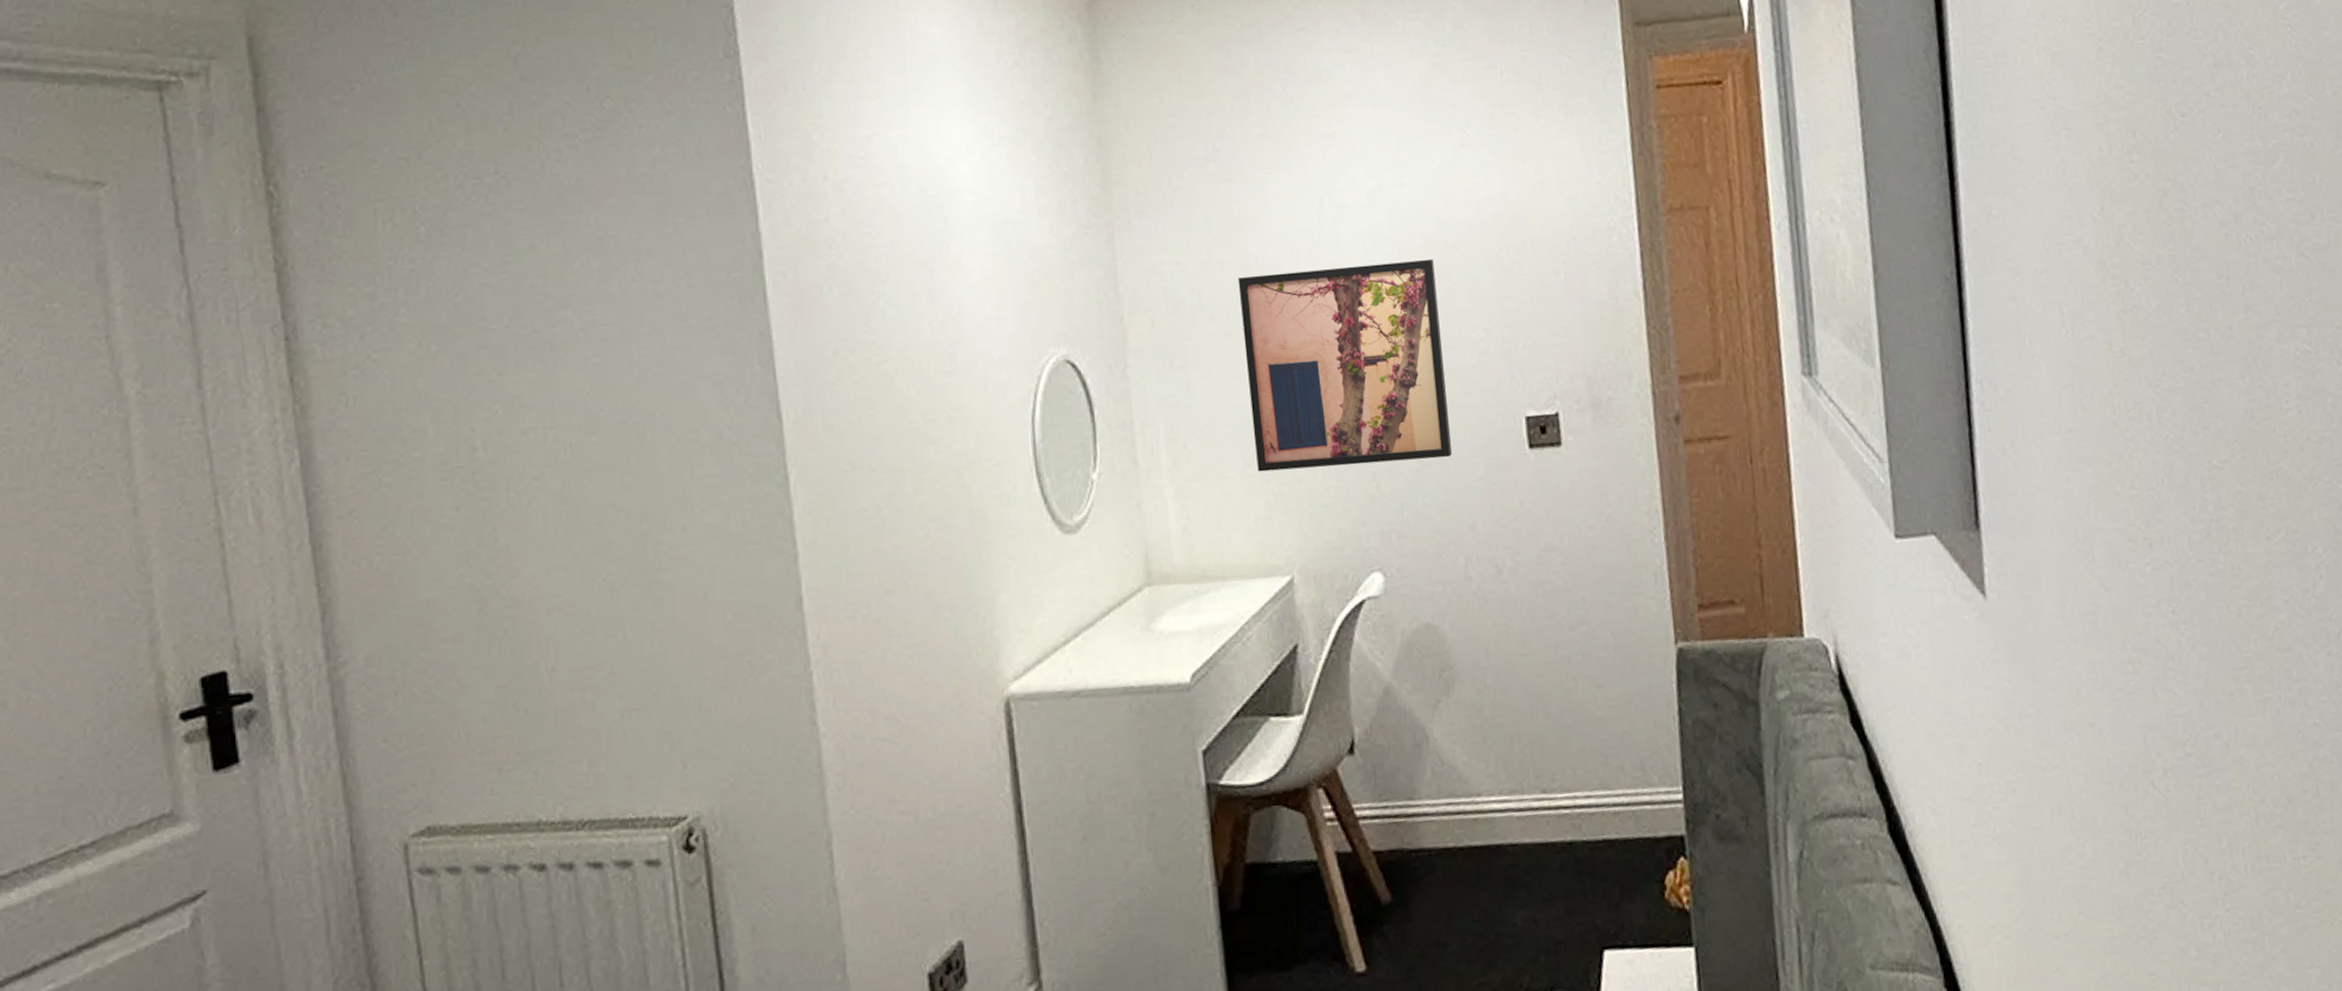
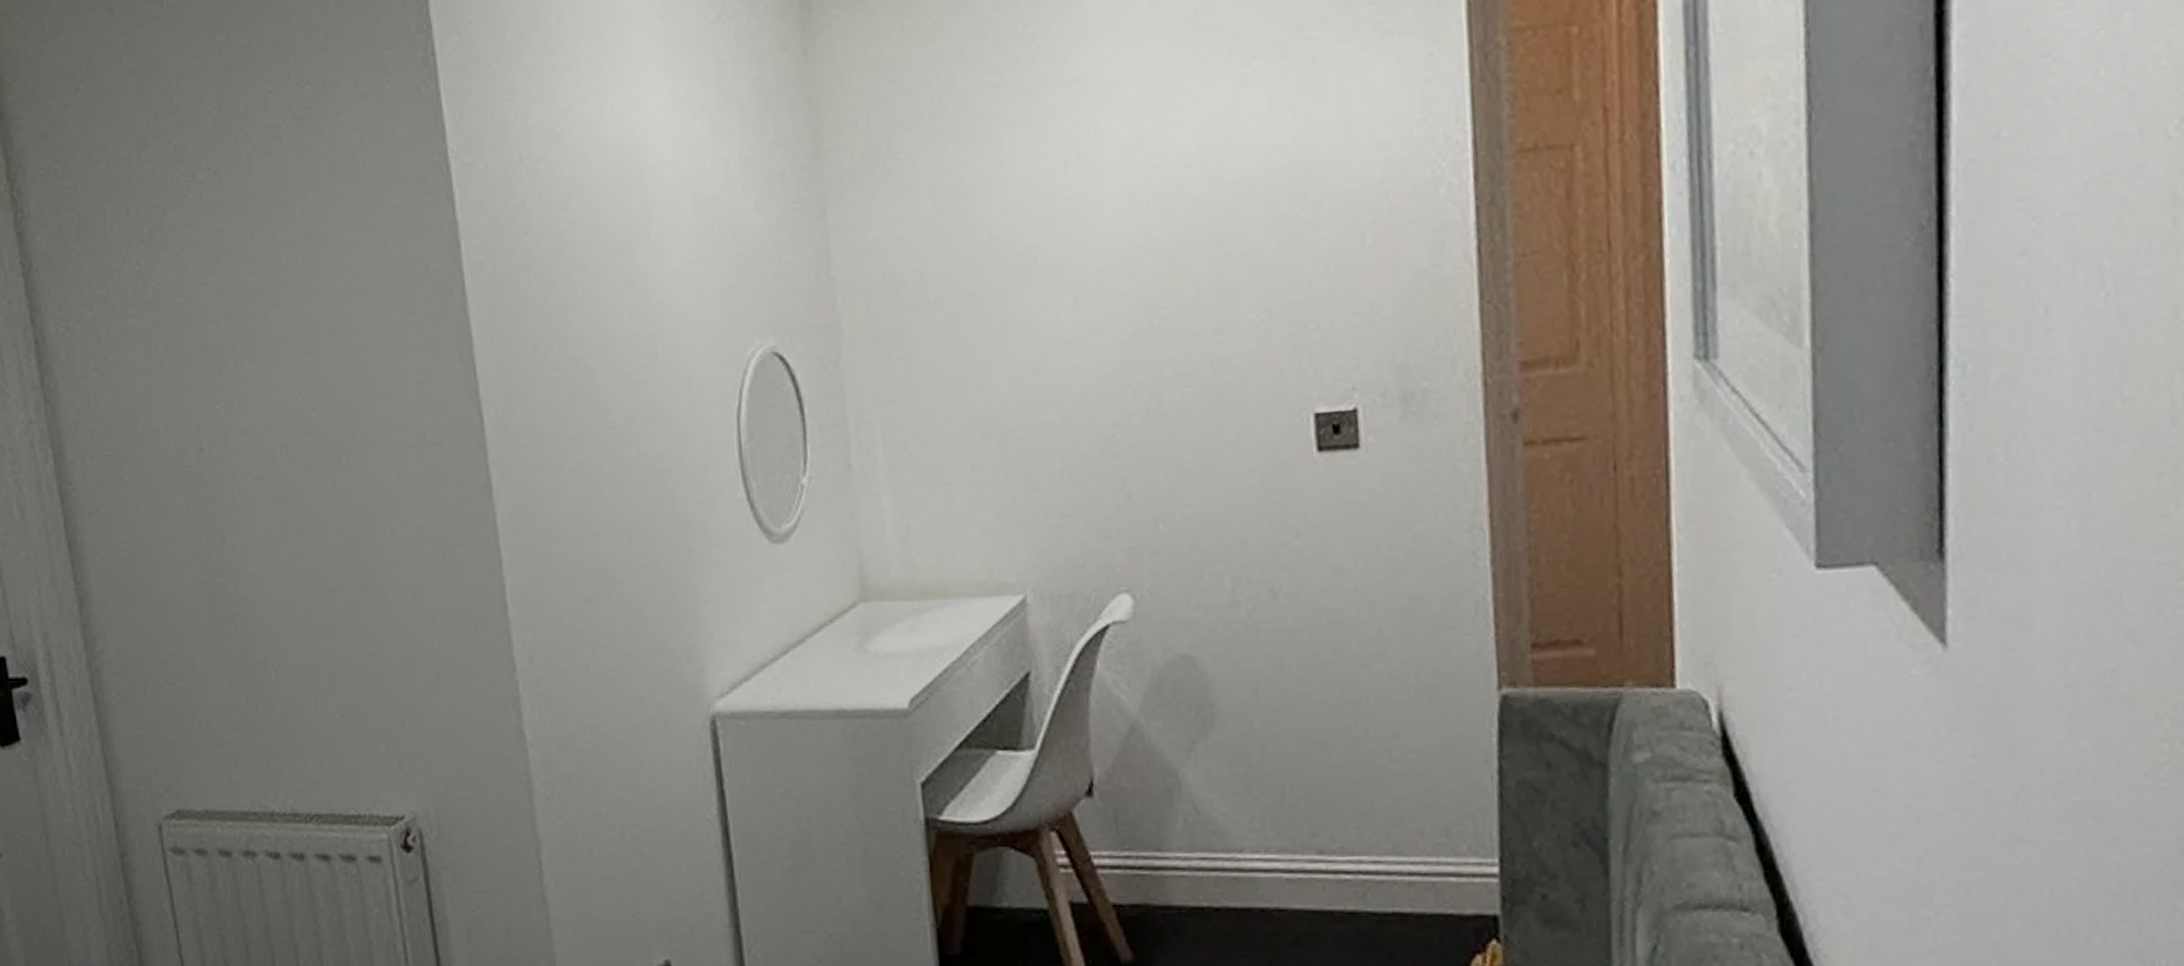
wall art: present [1237,258,1452,472] -> none [966,224,1220,478]

